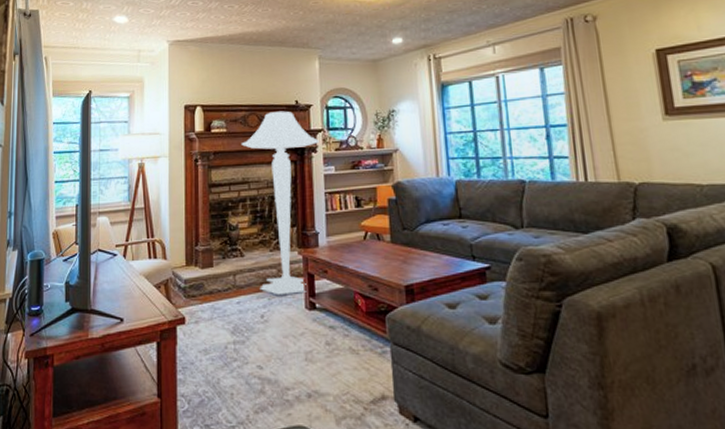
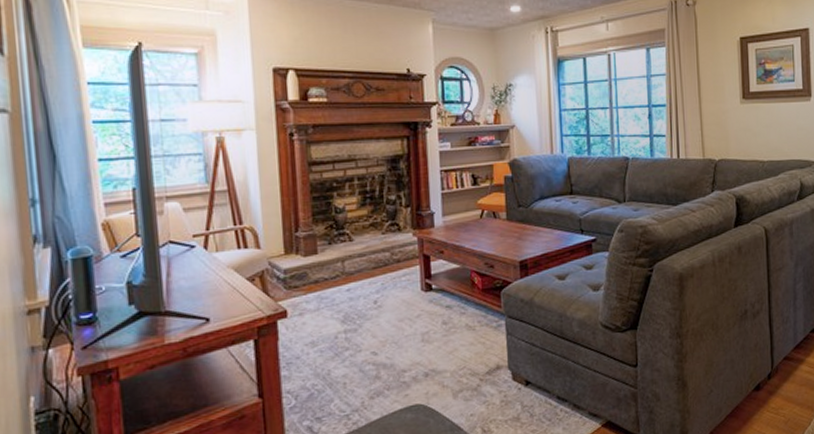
floor lamp: present [241,111,319,295] -> none [345,80,434,279]

